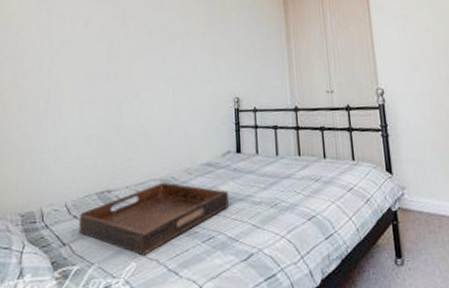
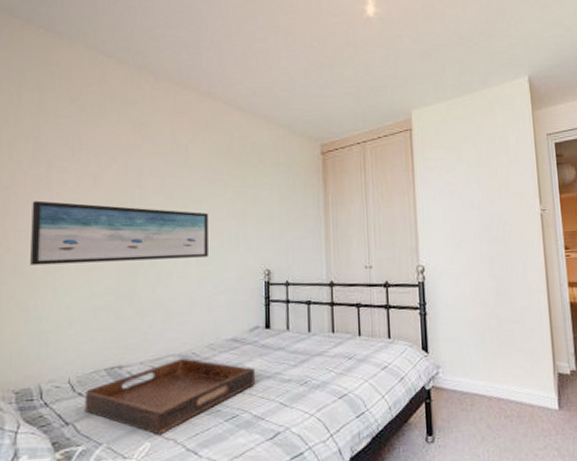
wall art: none [34,43,184,101] -> present [30,200,208,266]

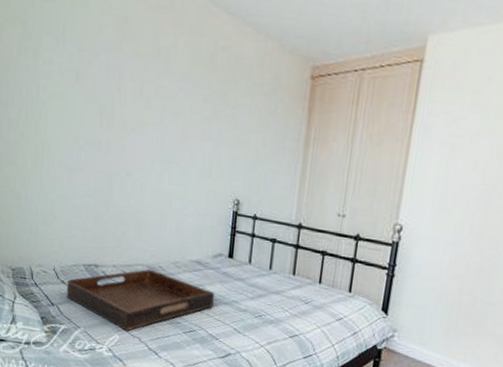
wall art: present [30,200,208,266] -> none [21,91,184,176]

